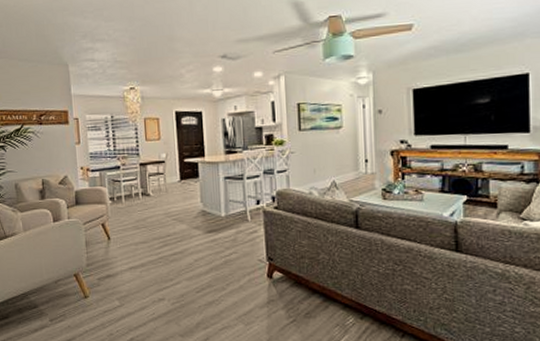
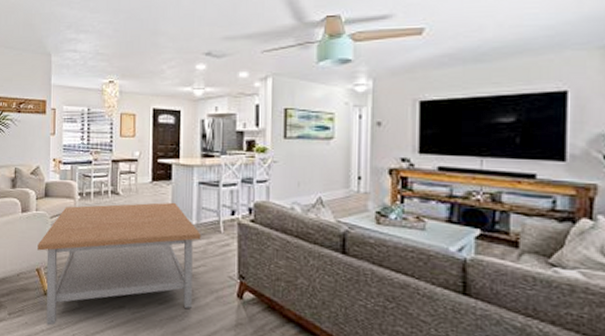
coffee table: none [73,198,231,326] -> present [37,202,202,326]

